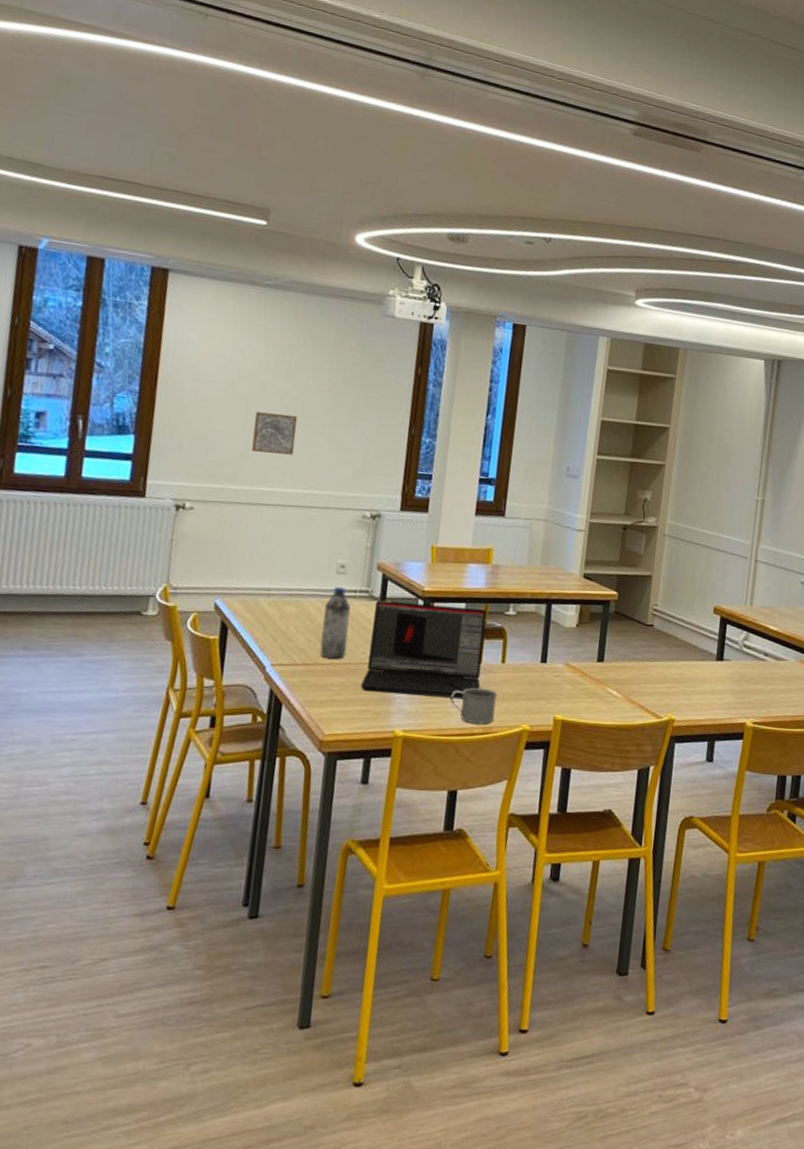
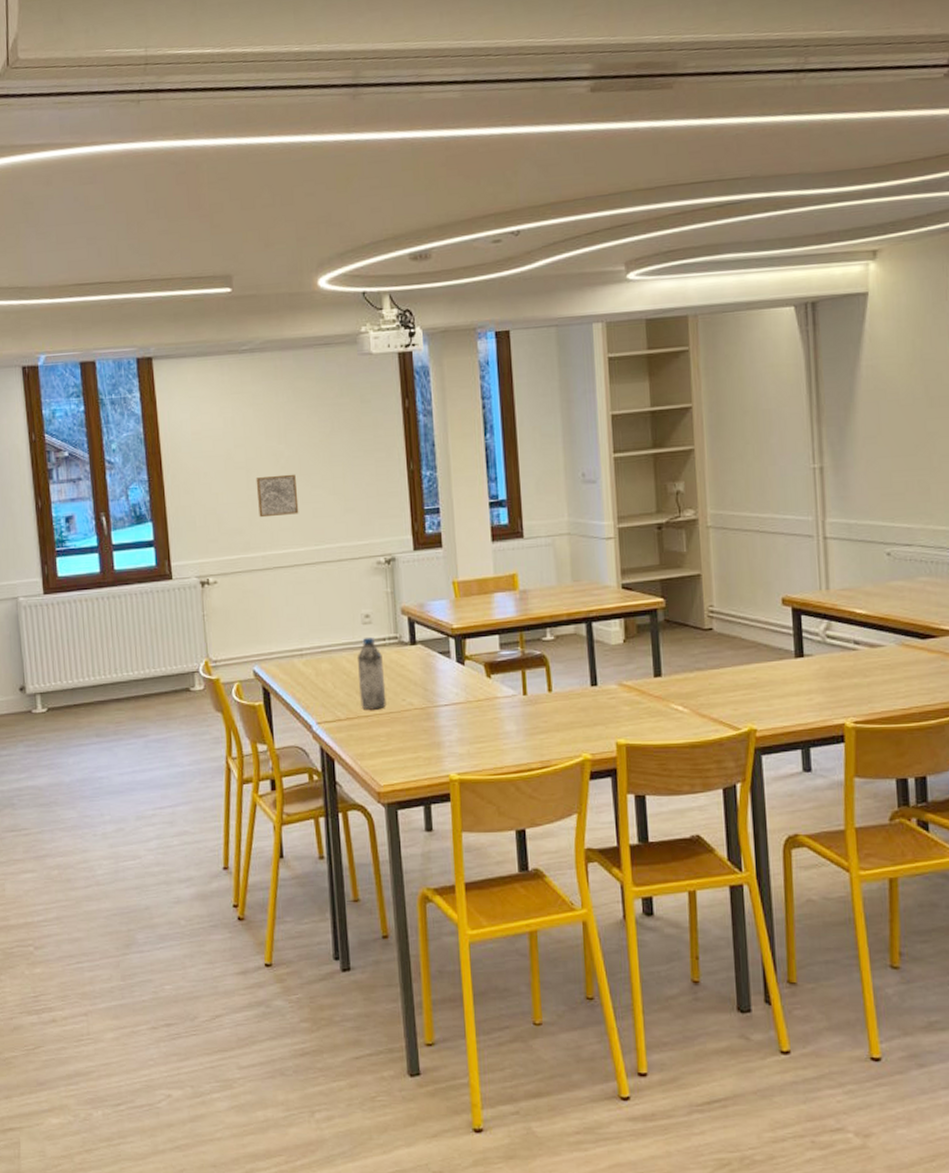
laptop: present [361,600,487,698] -> none [406,639,530,738]
mug: present [450,687,498,724] -> none [501,720,551,758]

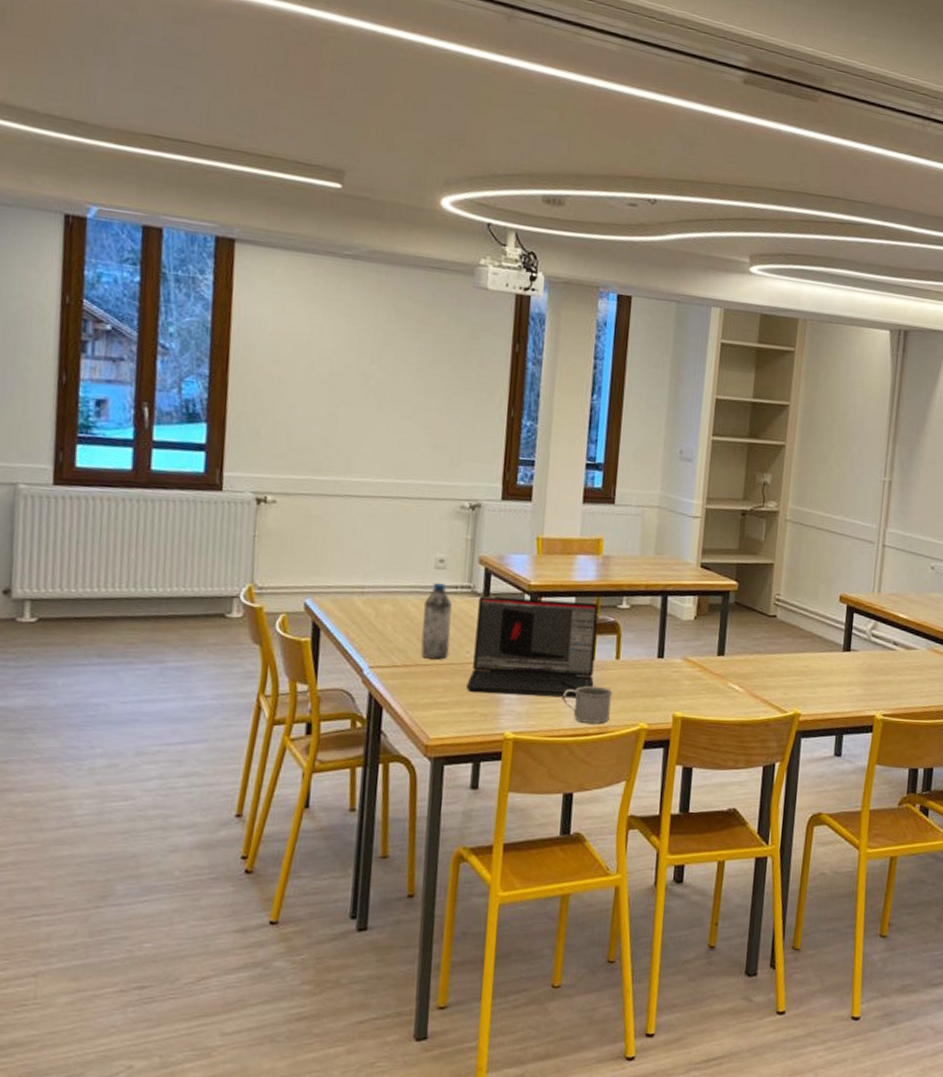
wall art: present [256,474,299,518] -> none [337,395,385,442]
laptop: none [406,639,530,738] -> present [466,595,598,697]
mug: none [501,720,551,758] -> present [563,686,613,724]

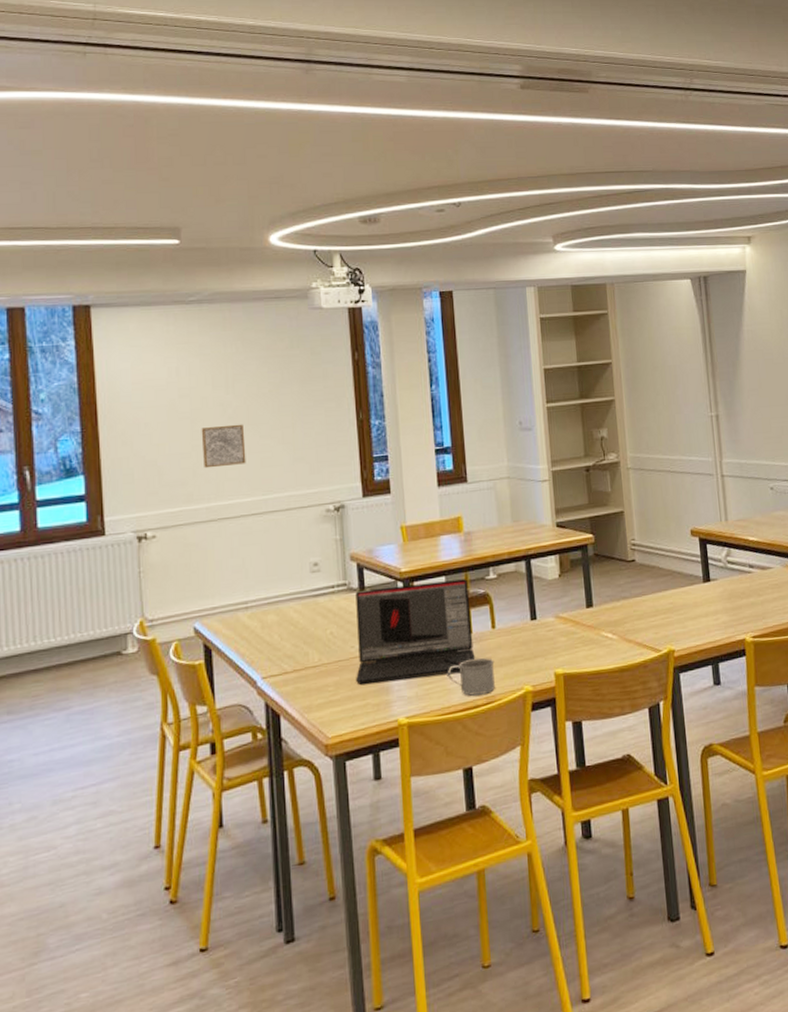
wall art: none [337,395,385,442] -> present [201,424,246,469]
water bottle: present [420,582,452,659] -> none [304,585,335,660]

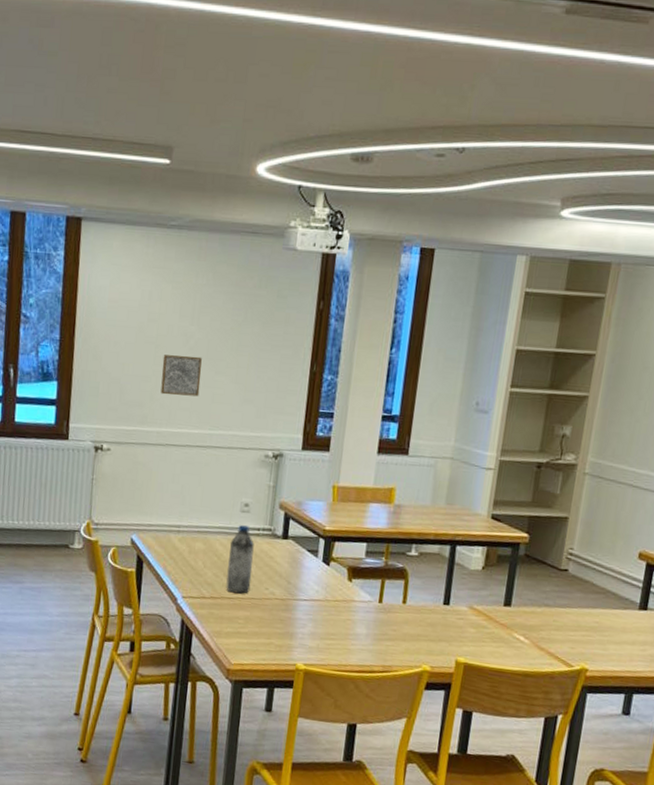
water bottle: none [304,585,335,660] -> present [226,524,254,594]
laptop: present [355,579,476,686] -> none [264,538,388,636]
mug: present [448,657,495,696] -> none [351,626,399,663]

